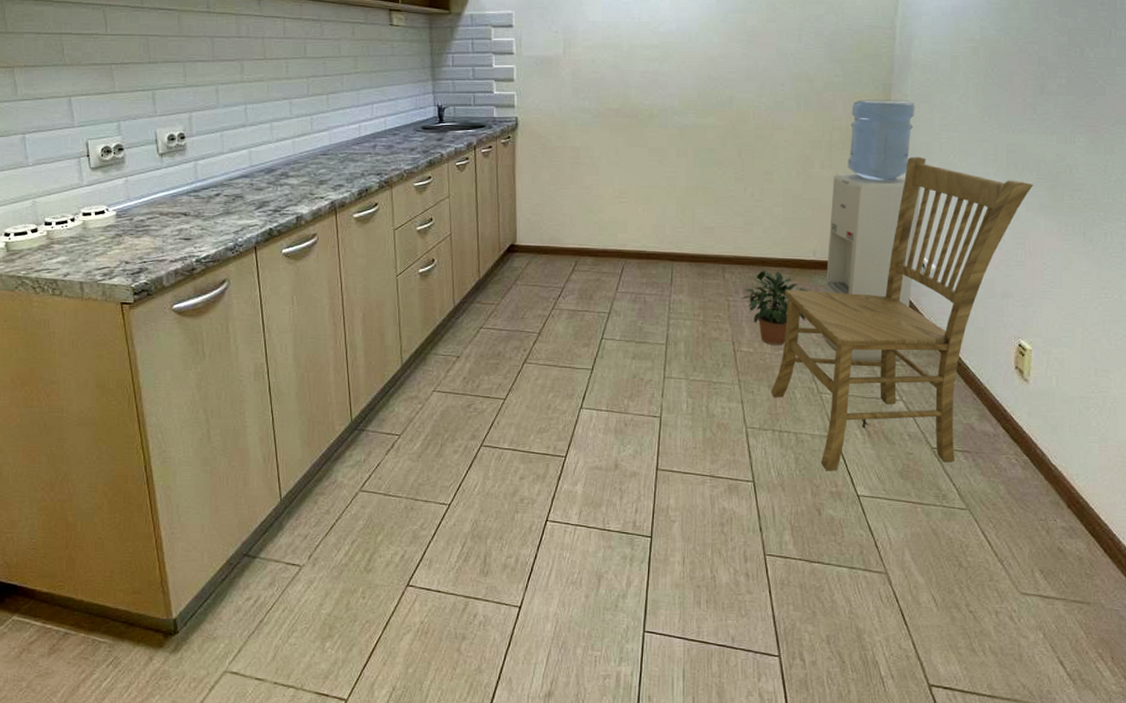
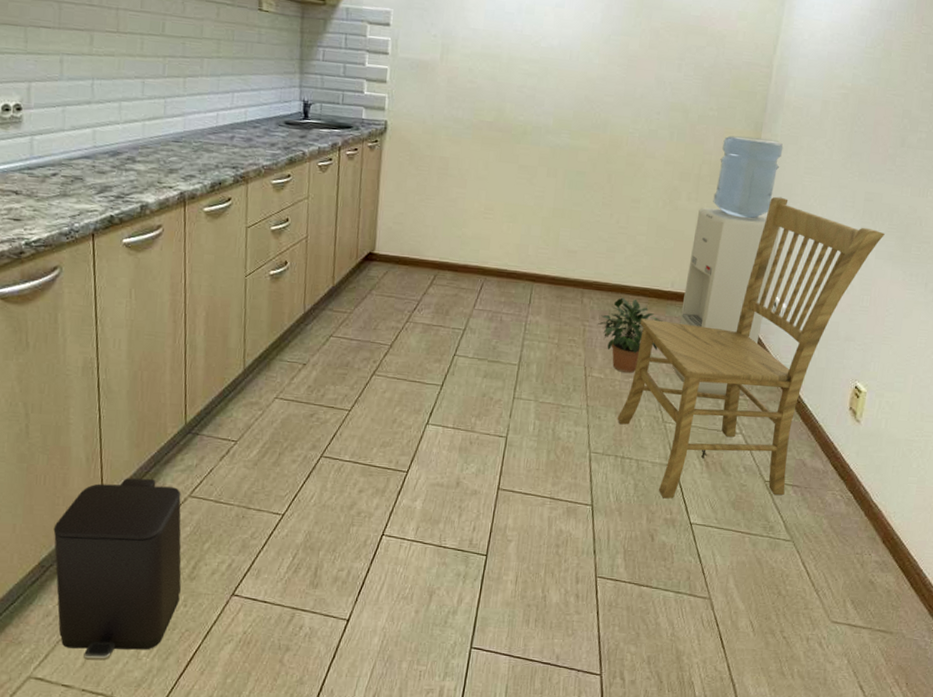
pedal bin: none [238,476,358,654] -> present [53,478,182,661]

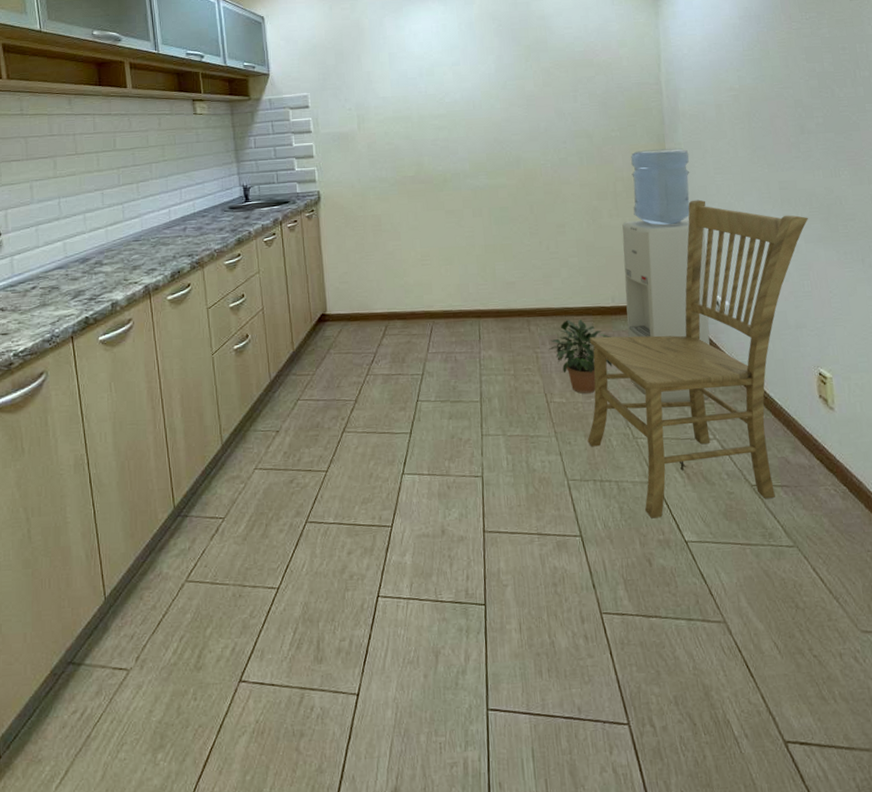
pedal bin: present [53,478,182,661] -> none [62,569,189,772]

